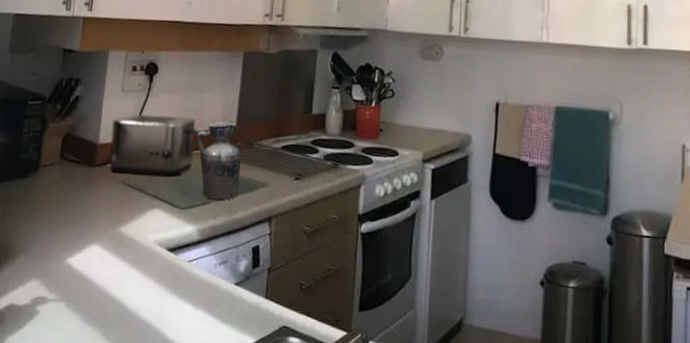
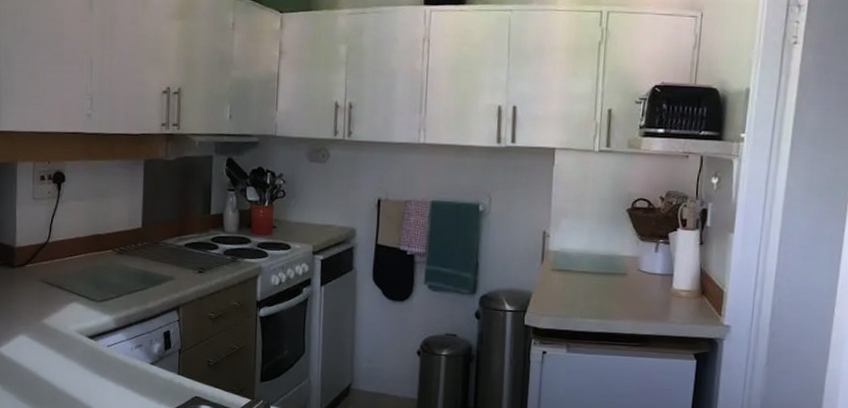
toaster: present [108,114,197,178] -> none [26,219,106,275]
ceramic jug: present [195,121,241,201] -> none [105,223,149,293]

